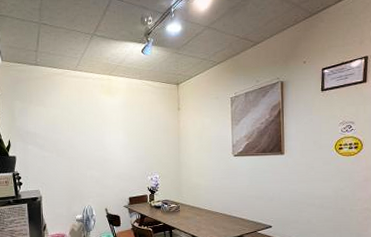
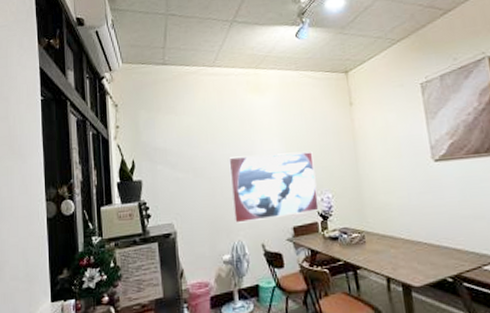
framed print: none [84,142,149,193] -> present [228,151,319,224]

